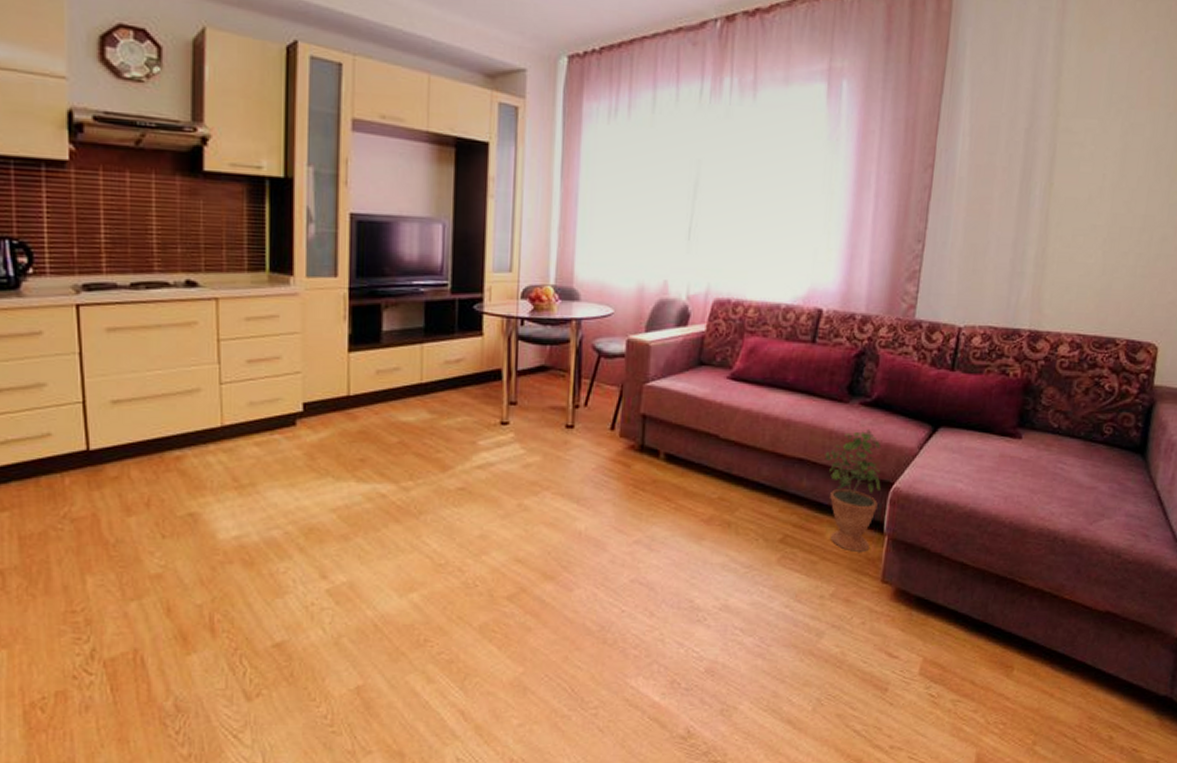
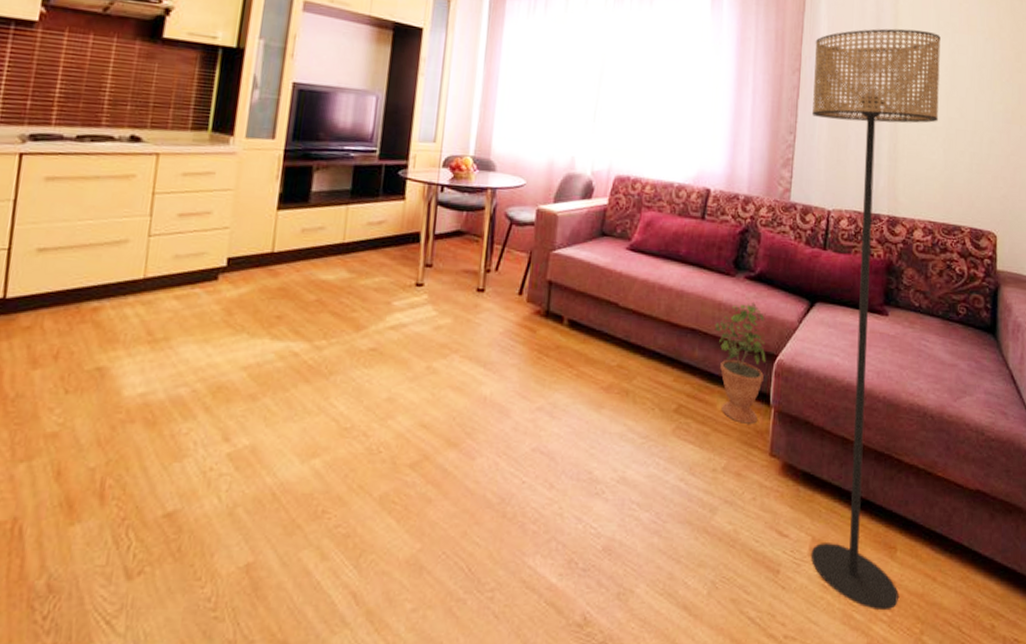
floor lamp: none [921,107,1112,724] -> present [811,28,941,611]

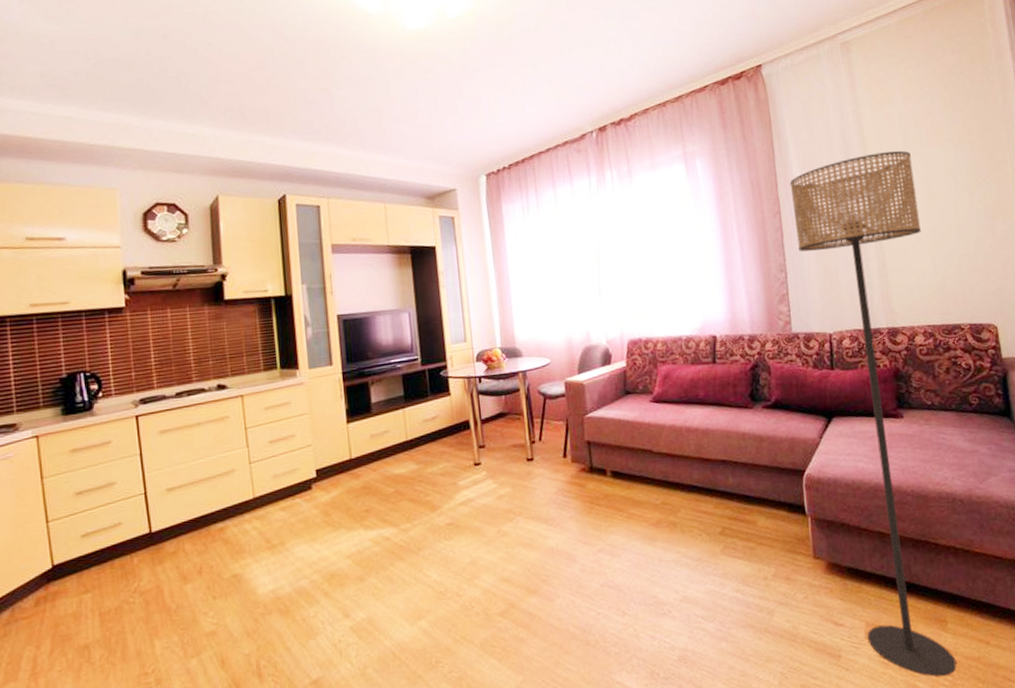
potted plant: present [714,298,766,424] -> none [742,425,797,535]

